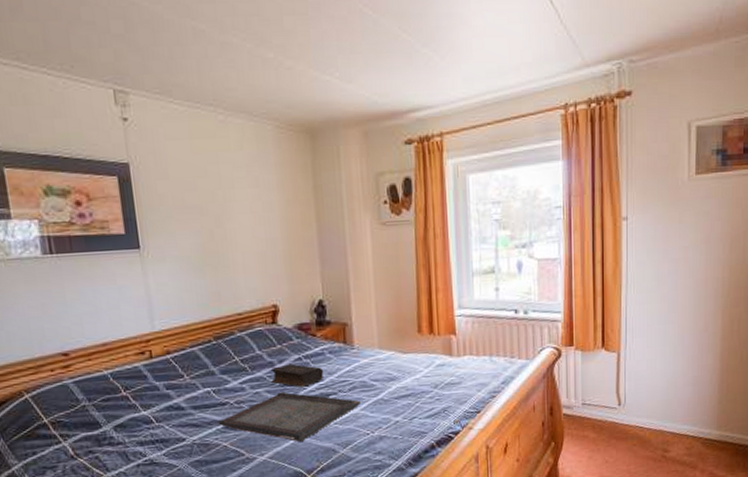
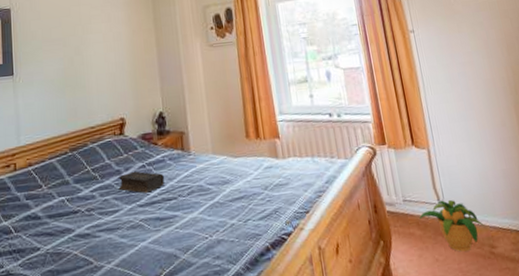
serving tray: present [218,391,362,442] -> none [70,198,200,249]
potted plant: none [596,404,662,455] -> present [419,199,484,252]

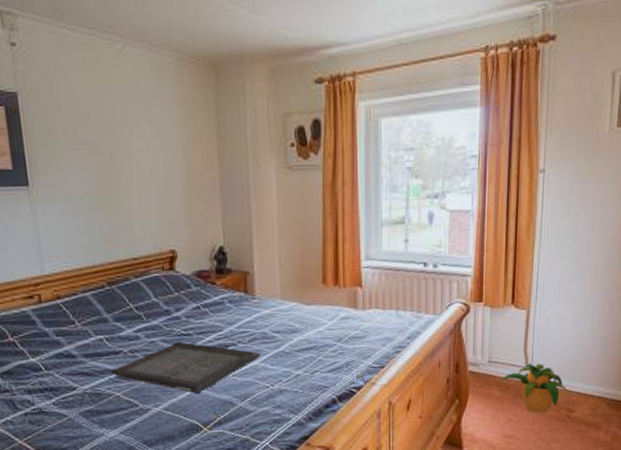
serving tray: none [70,198,200,249] -> present [110,341,262,394]
book: present [118,171,164,194] -> none [167,312,222,337]

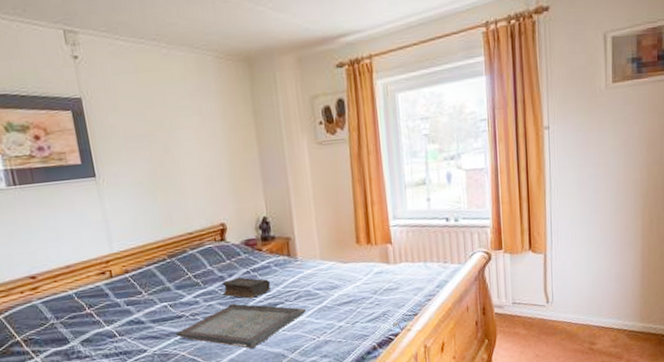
book: none [167,312,222,337] -> present [222,277,270,299]
potted plant: present [502,363,568,414] -> none [526,301,588,348]

